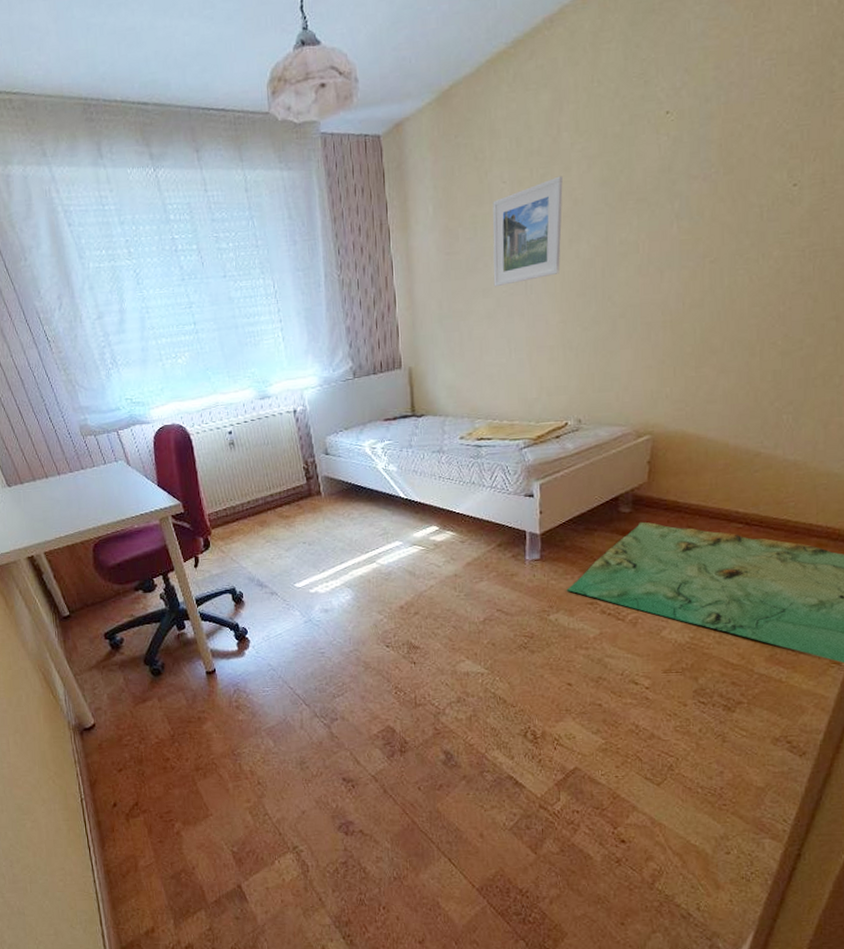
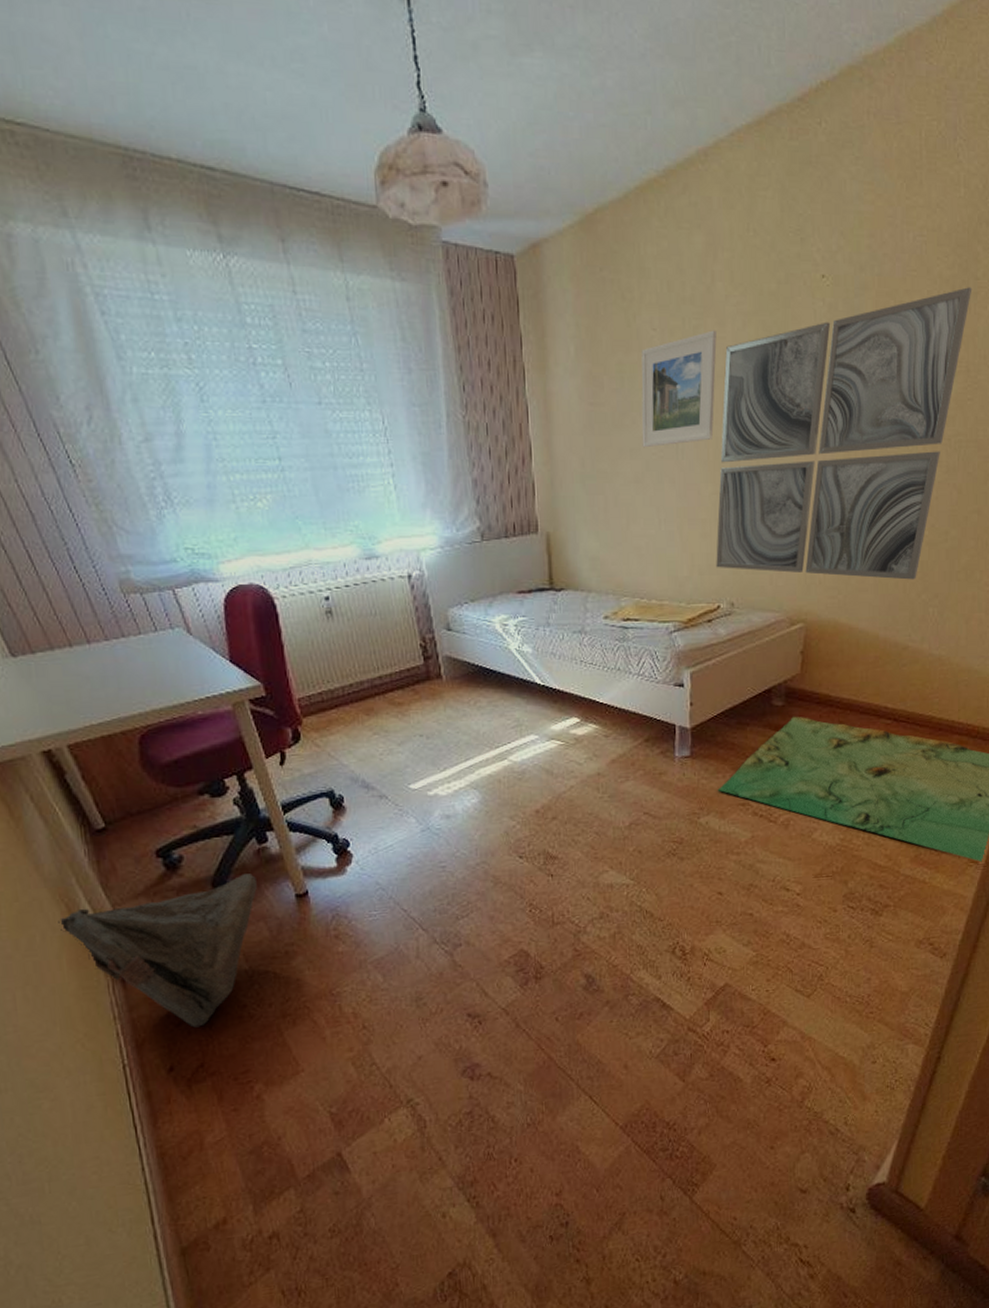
bag: none [37,654,177,774] -> present [58,874,257,1028]
wall art: none [563,101,827,389] -> present [716,287,972,580]

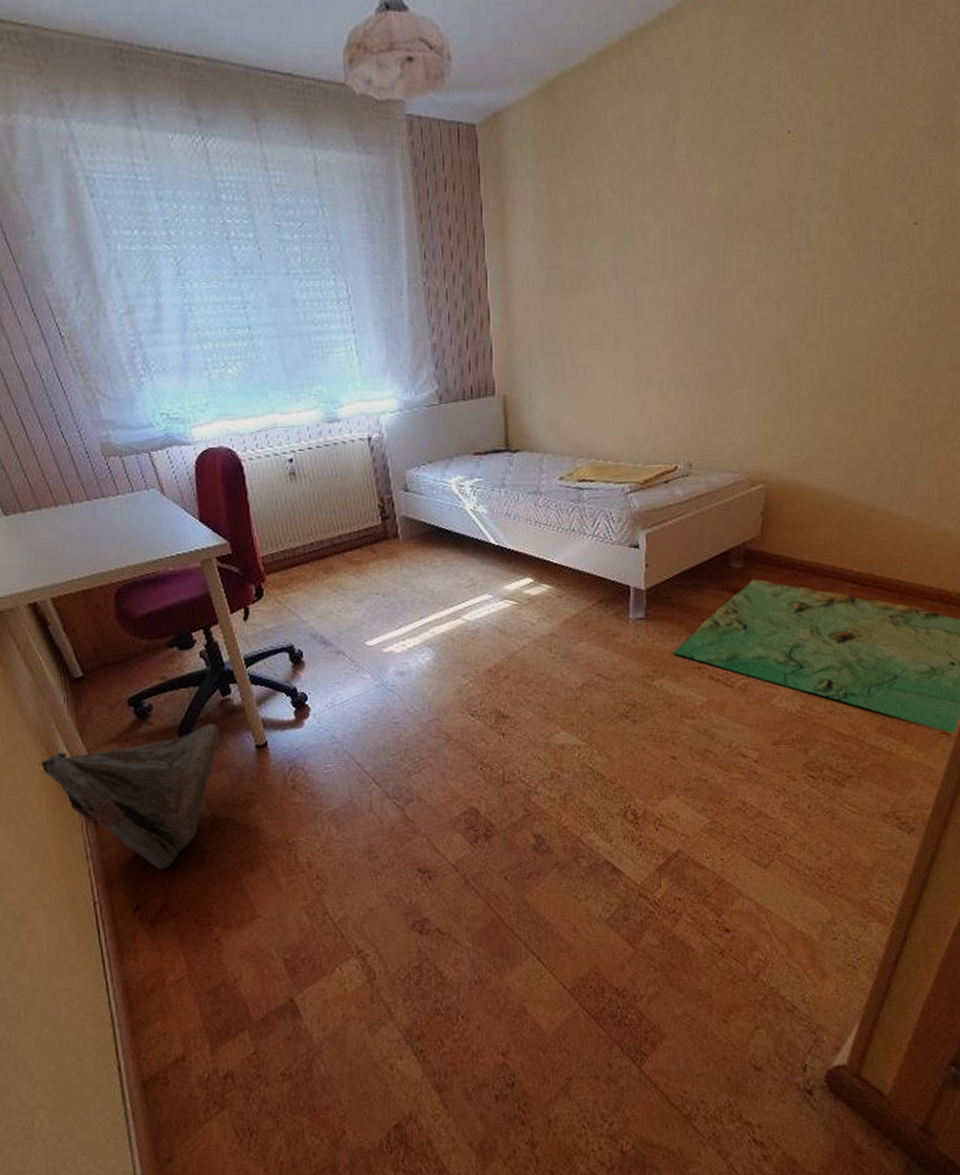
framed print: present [641,330,717,448] -> none [600,191,677,310]
wall art: present [716,287,972,580] -> none [674,137,949,440]

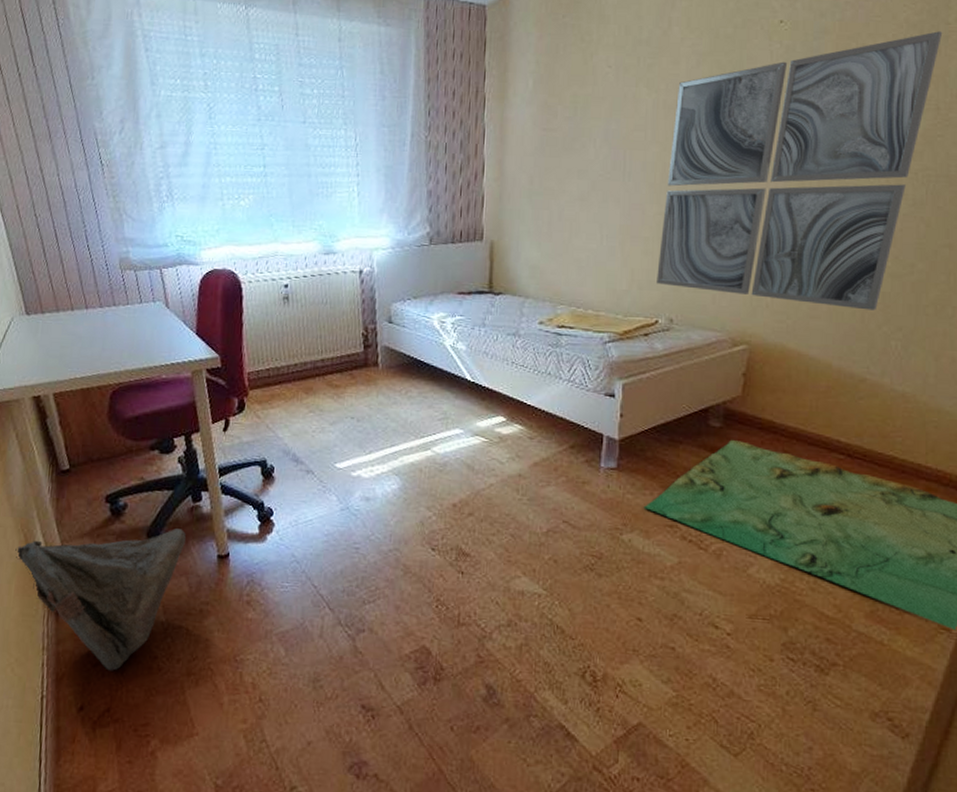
wall art: none [674,137,949,440] -> present [656,31,943,311]

